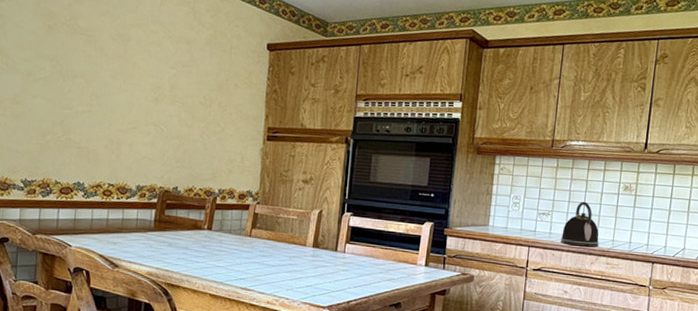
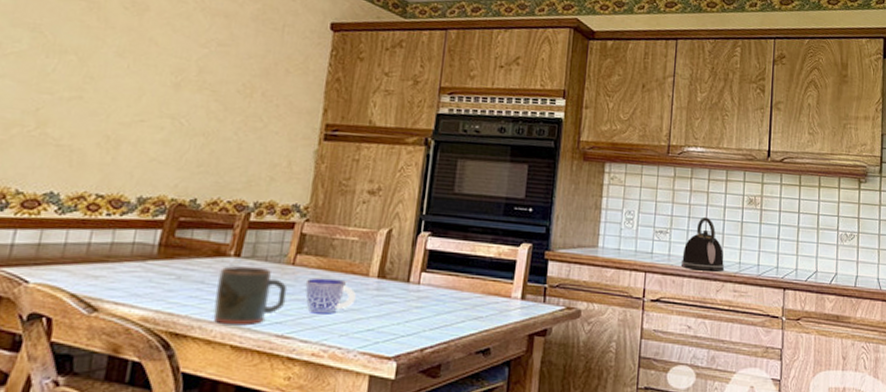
mug: none [196,237,247,280] -> present [213,266,288,326]
cup: none [259,246,297,274] -> present [305,278,356,314]

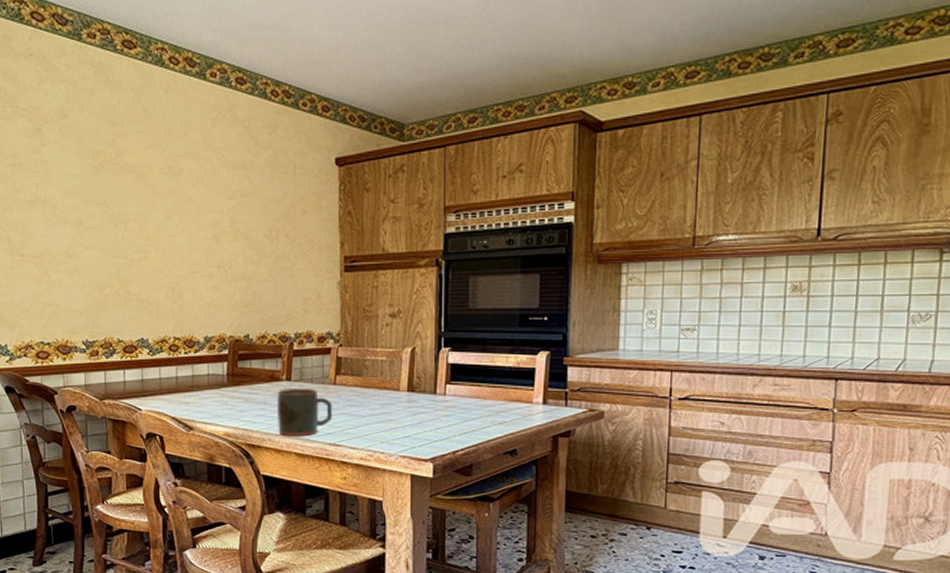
cup: present [305,278,356,314] -> none [347,394,391,425]
kettle: present [681,216,725,273] -> none [711,309,764,367]

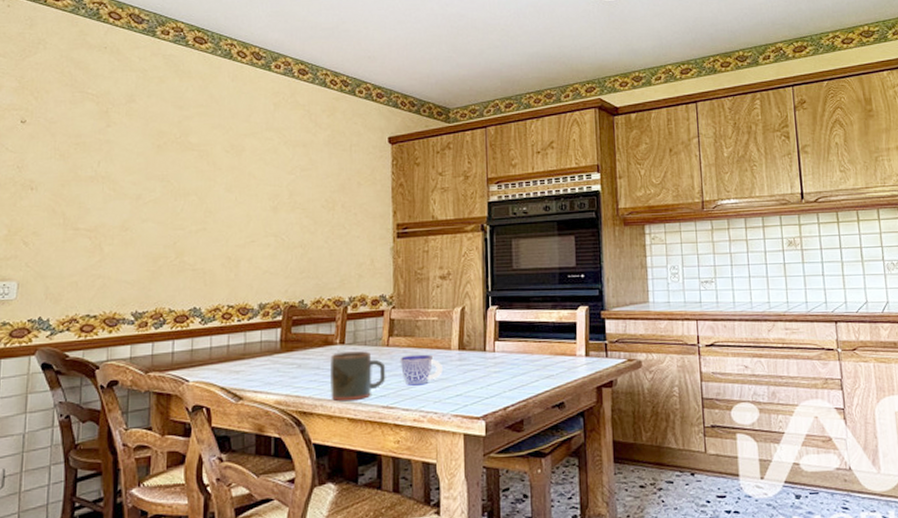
cup: none [347,394,391,425] -> present [400,354,443,386]

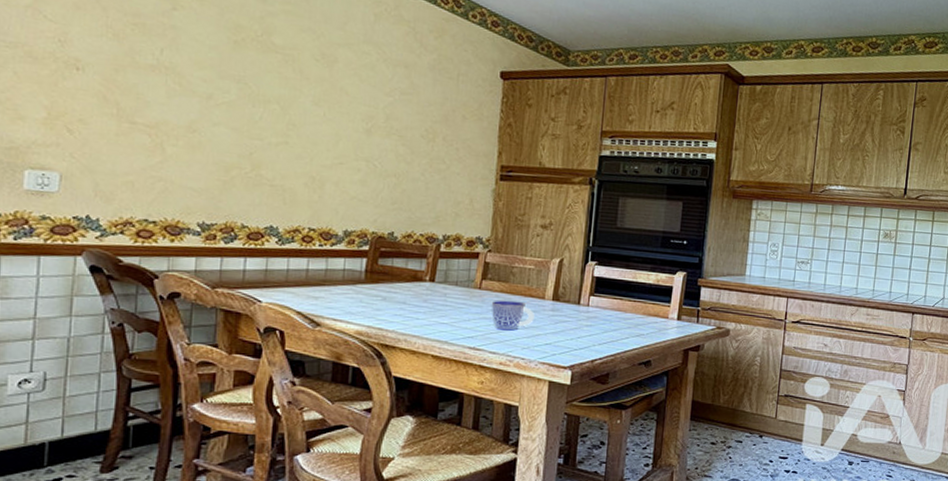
mug: present [329,351,386,401] -> none [415,289,476,339]

